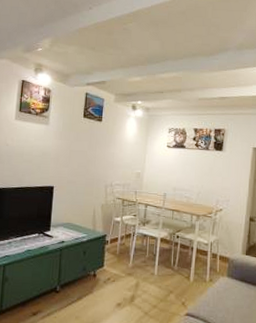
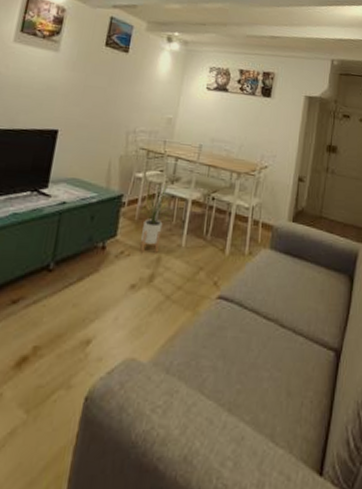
house plant: none [120,225,147,280] -> present [139,183,176,253]

